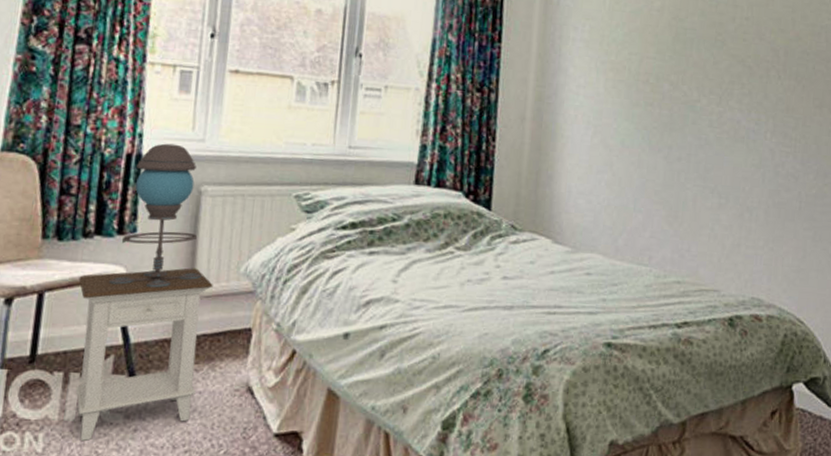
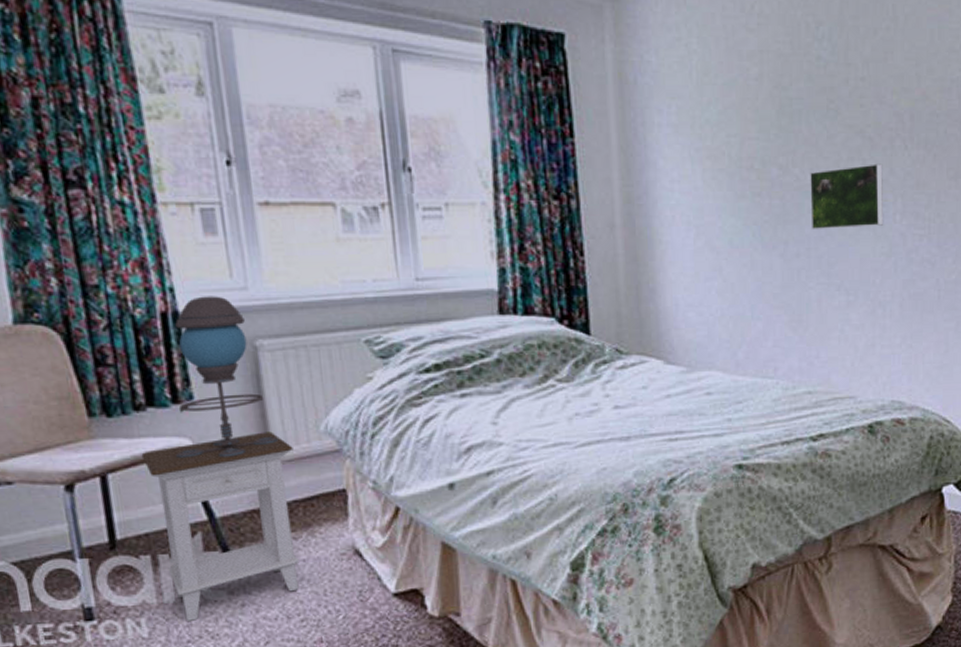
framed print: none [693,88,759,141] -> present [810,164,884,229]

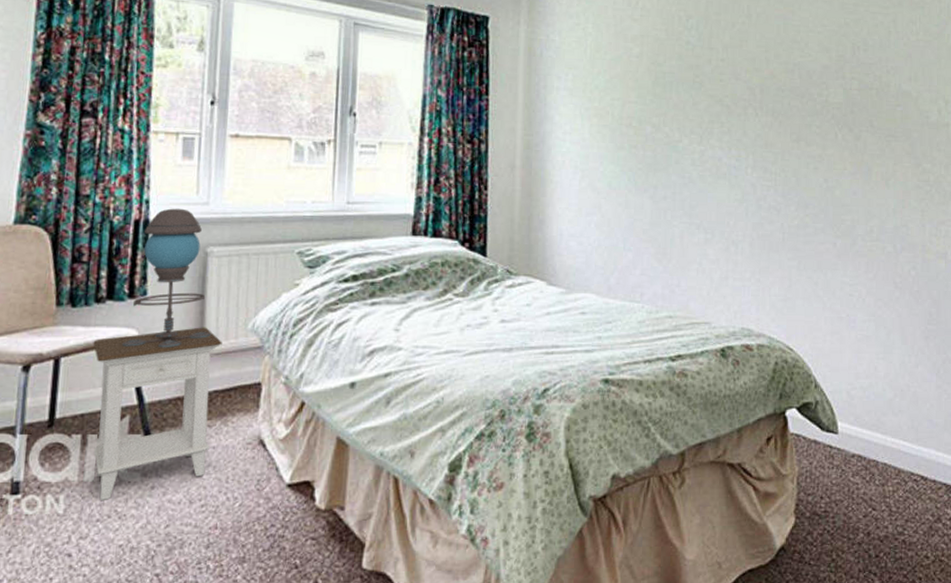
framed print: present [810,164,884,229] -> none [676,126,738,178]

